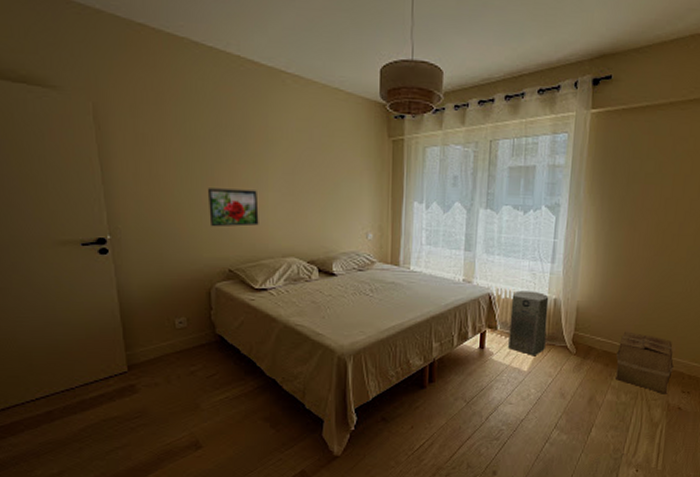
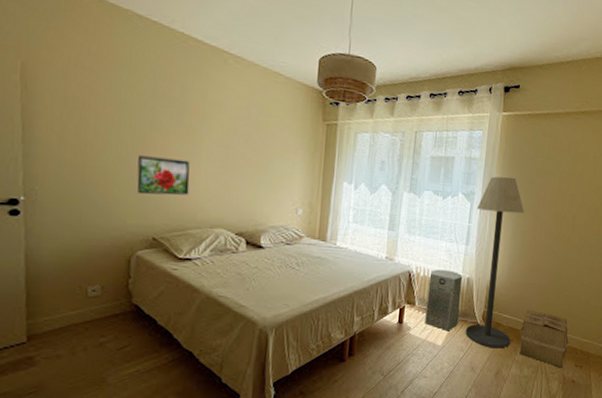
floor lamp: none [554,184,620,374] -> present [466,176,525,349]

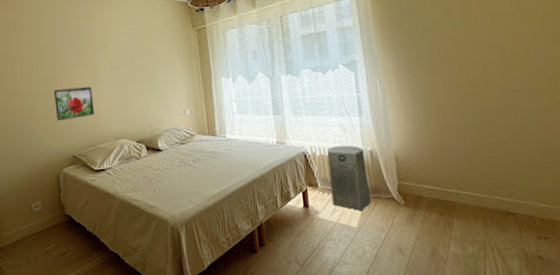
floor lamp: present [466,176,525,349] -> none [362,36,440,225]
cardboard box: present [519,309,569,368] -> none [449,176,521,242]

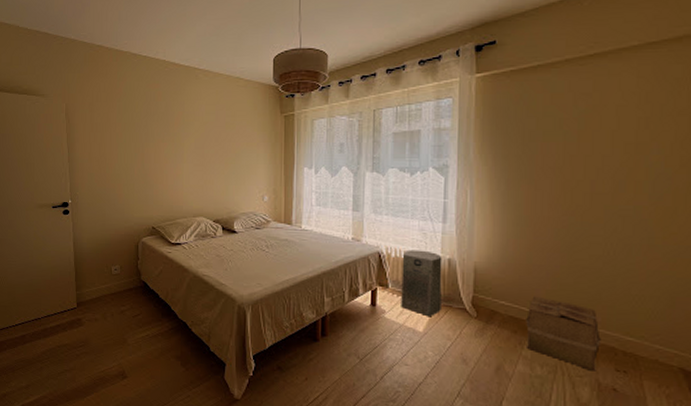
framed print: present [54,86,95,121] -> none [139,162,176,193]
cardboard box: none [449,176,521,242] -> present [526,296,601,371]

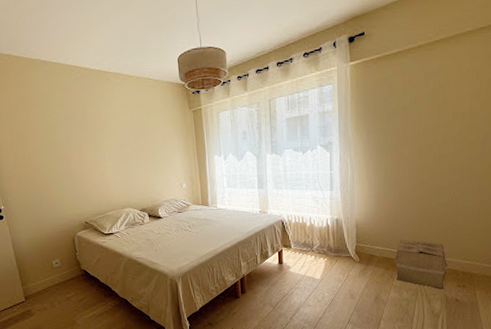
air purifier: present [401,249,442,317] -> none [300,214,333,267]

